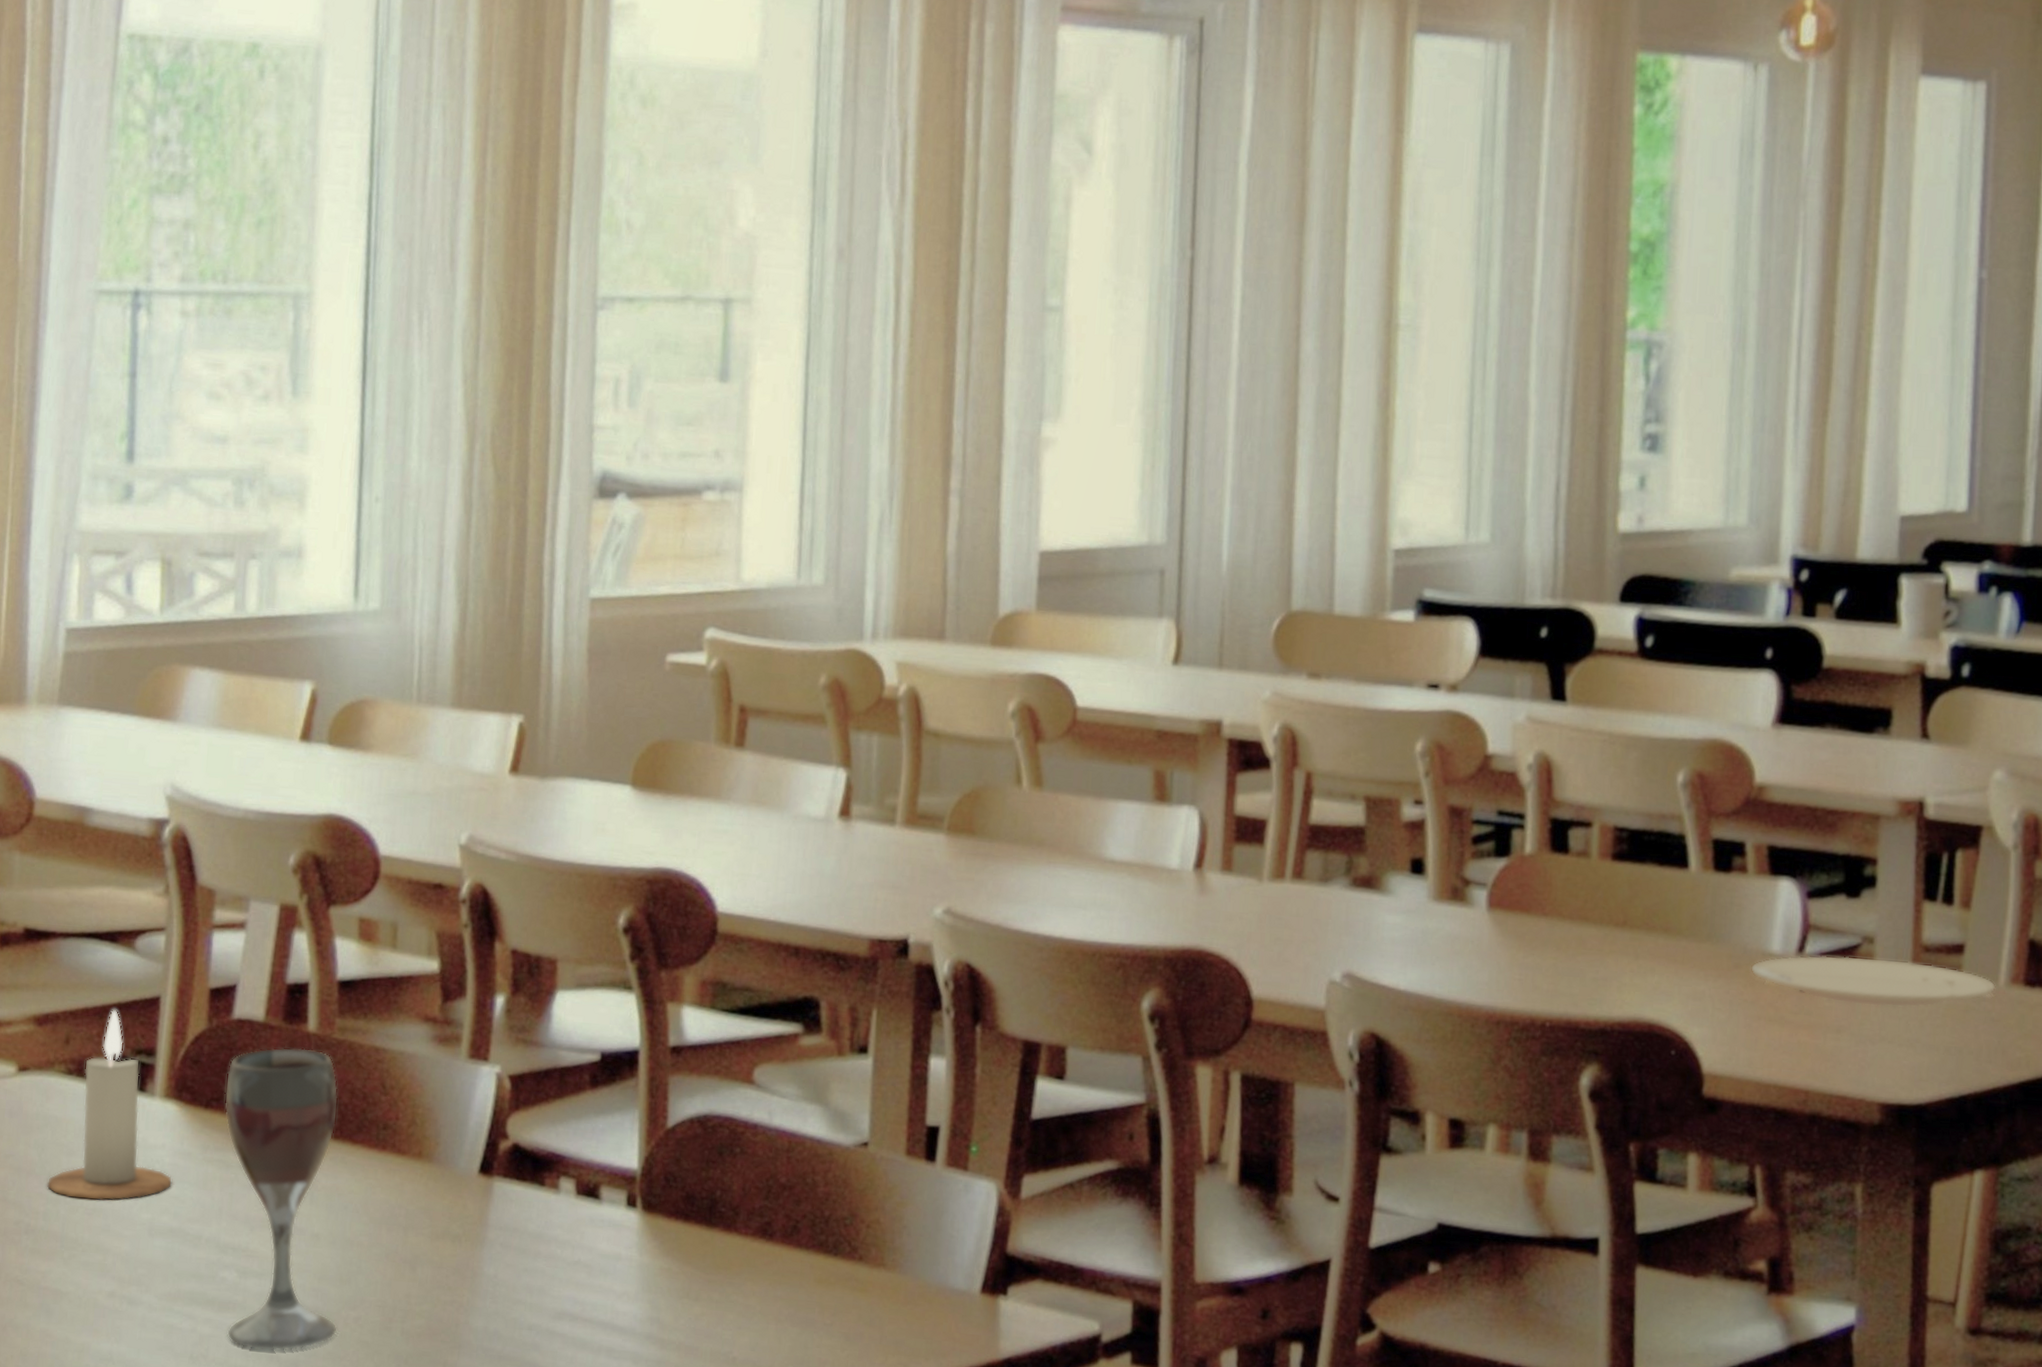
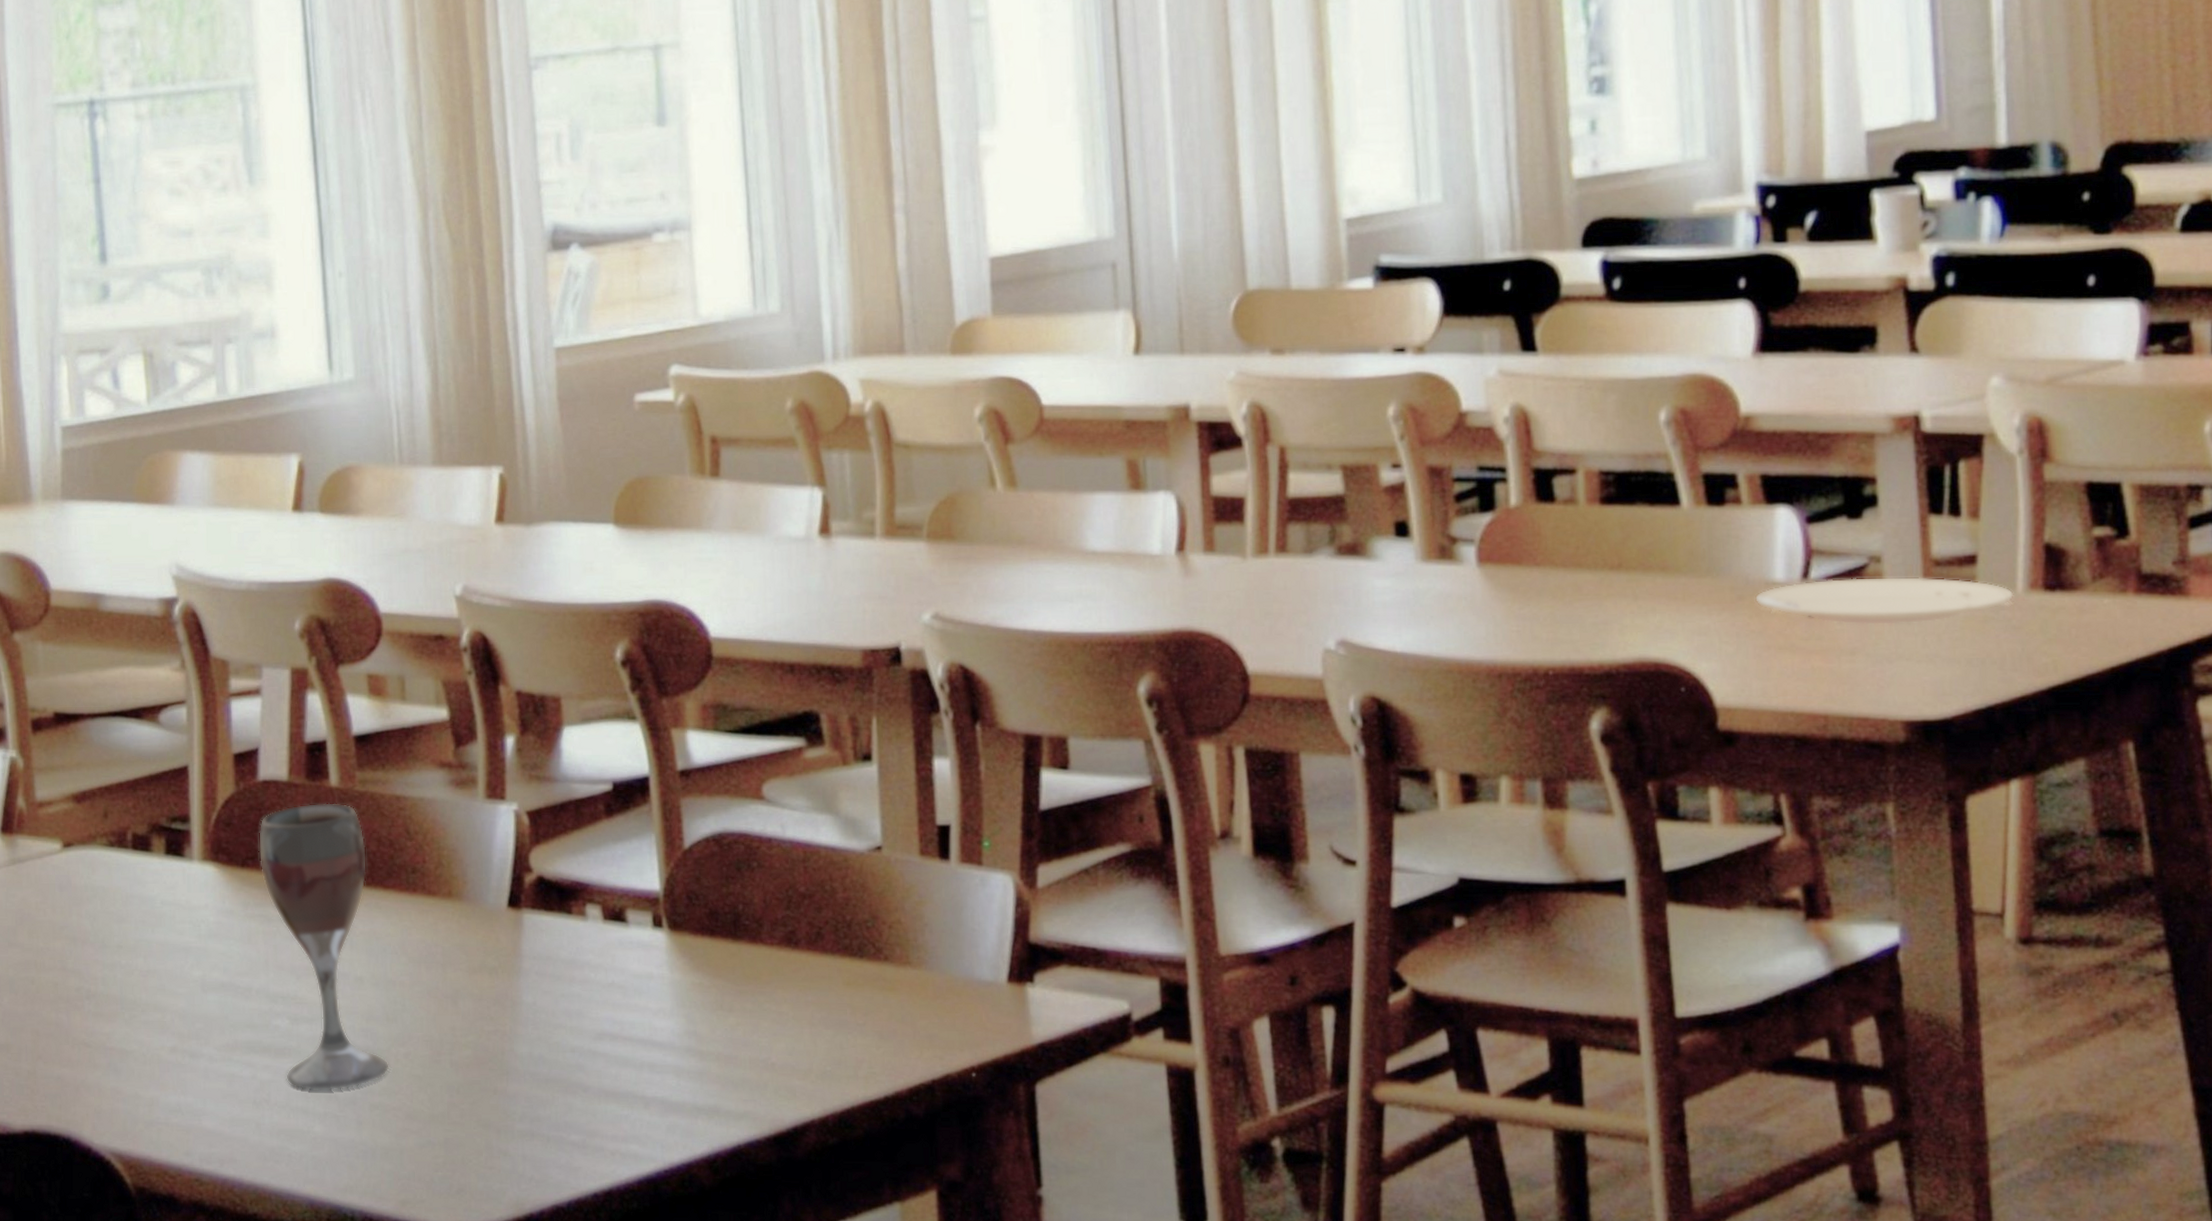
candle: present [46,1009,171,1201] -> none [101,781,218,963]

